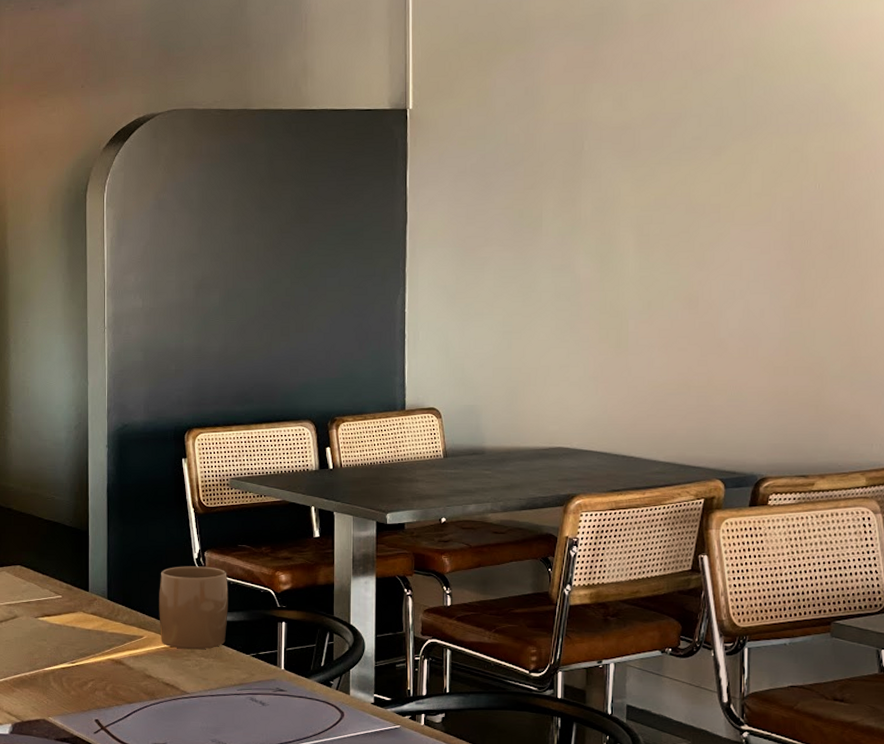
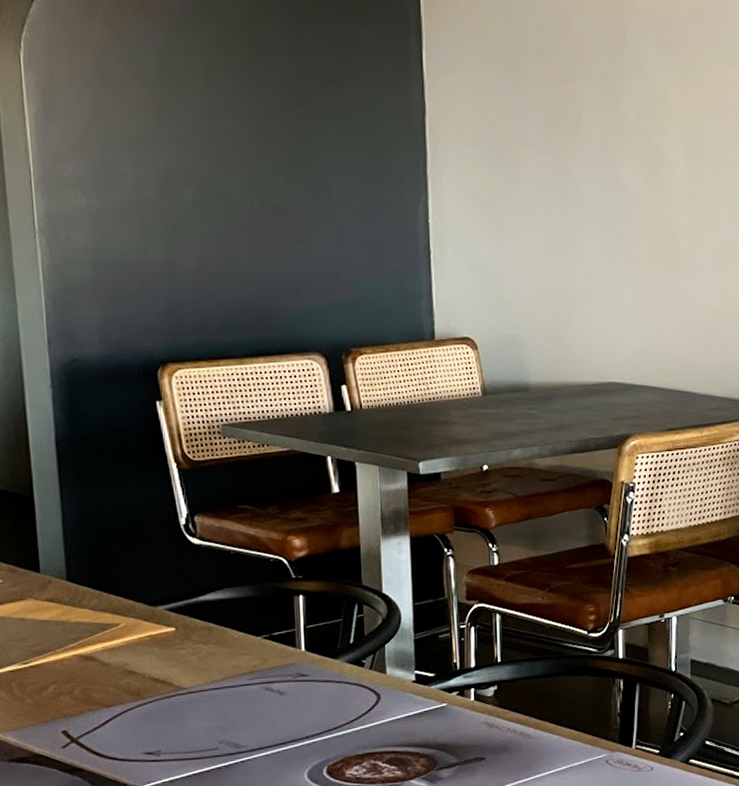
mug: present [159,566,228,650] -> none [136,533,230,636]

